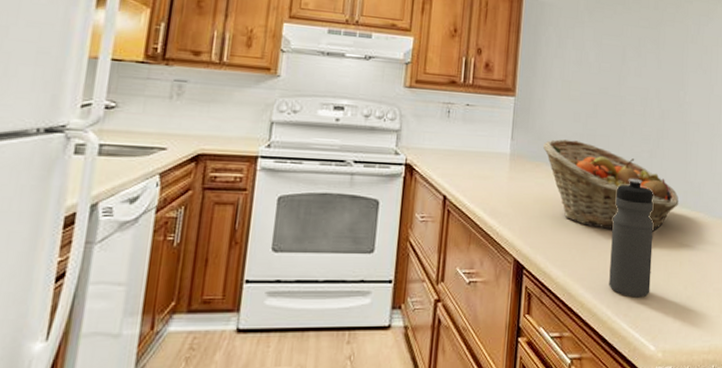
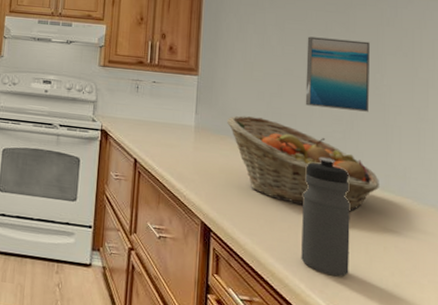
wall art: none [618,53,676,130] -> present [305,36,370,112]

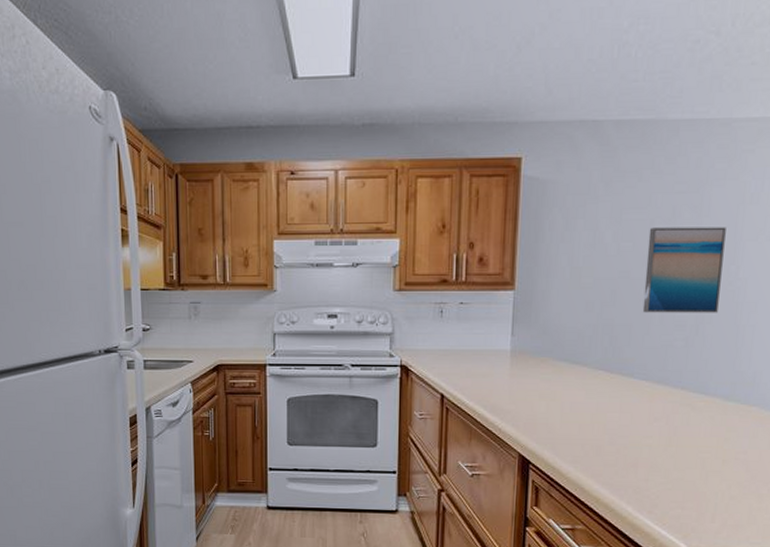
fruit basket: present [227,115,379,212] -> none [549,332,724,427]
water bottle: present [301,157,351,277] -> none [629,371,689,496]

